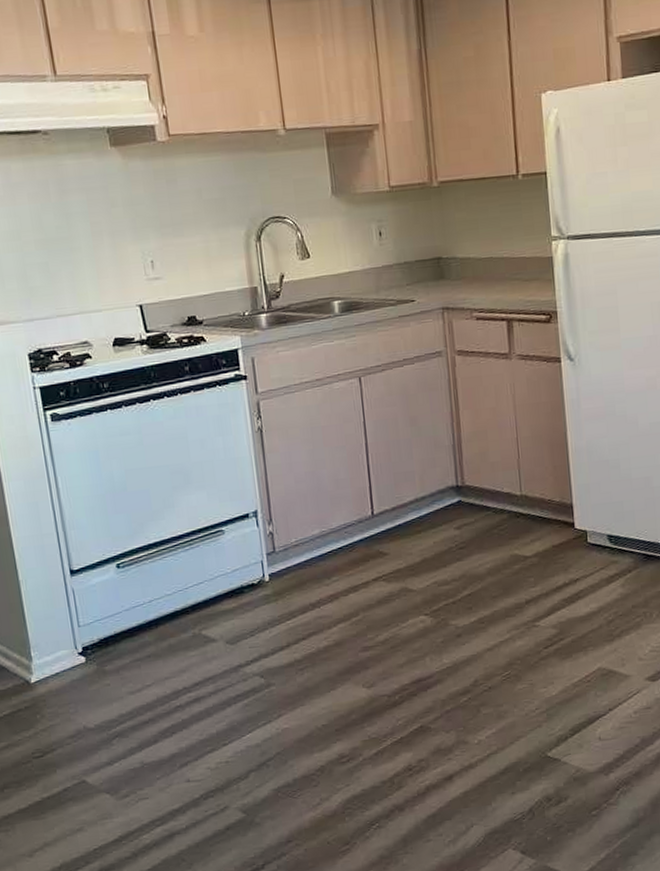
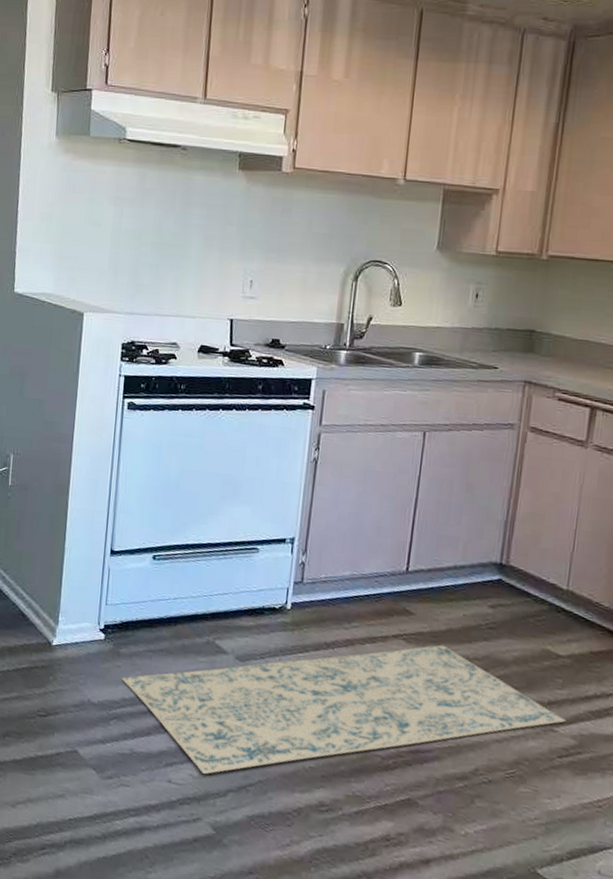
rug: none [113,575,545,764] -> present [121,645,567,775]

